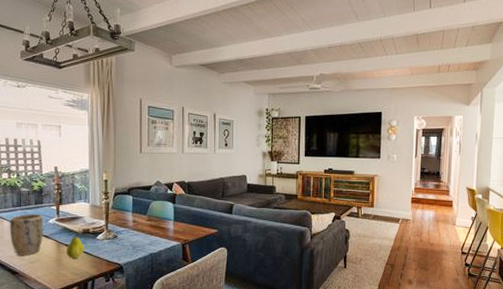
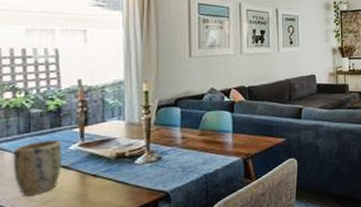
fruit: present [66,235,84,260] -> none [94,161,118,193]

